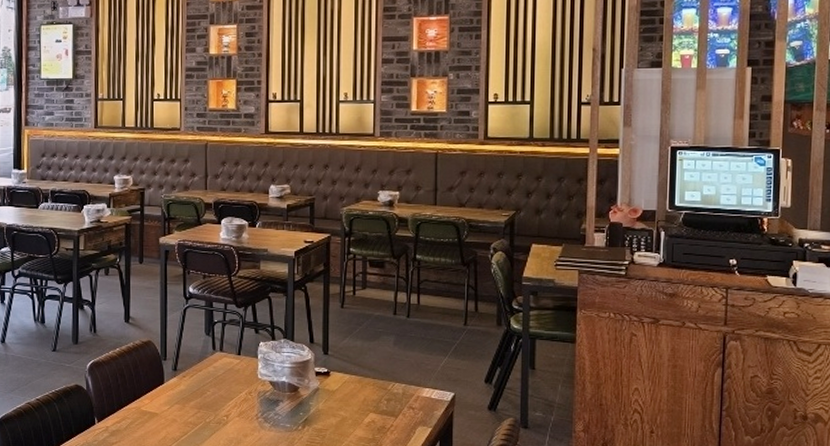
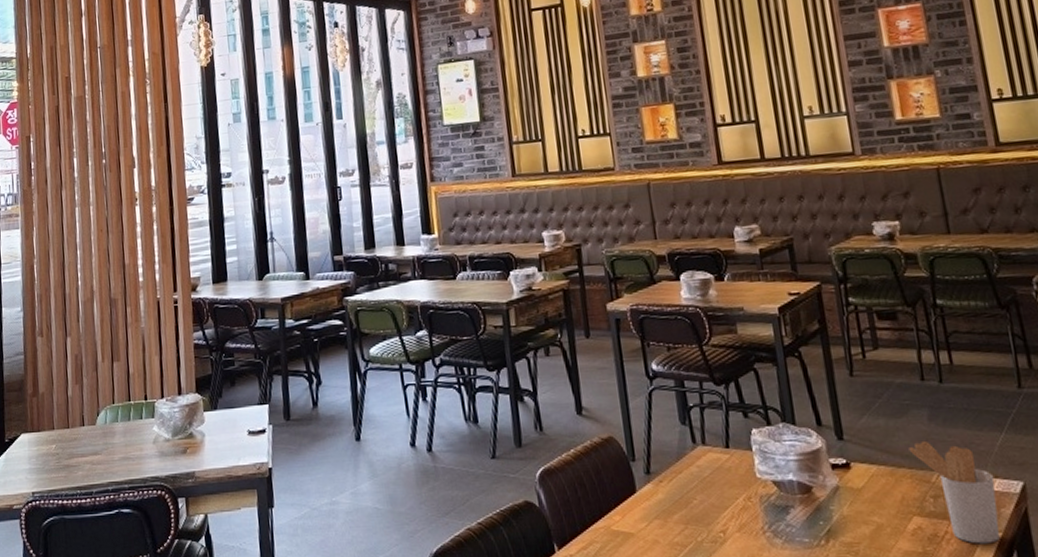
utensil holder: none [375,359,434,435] -> present [908,440,1000,544]

